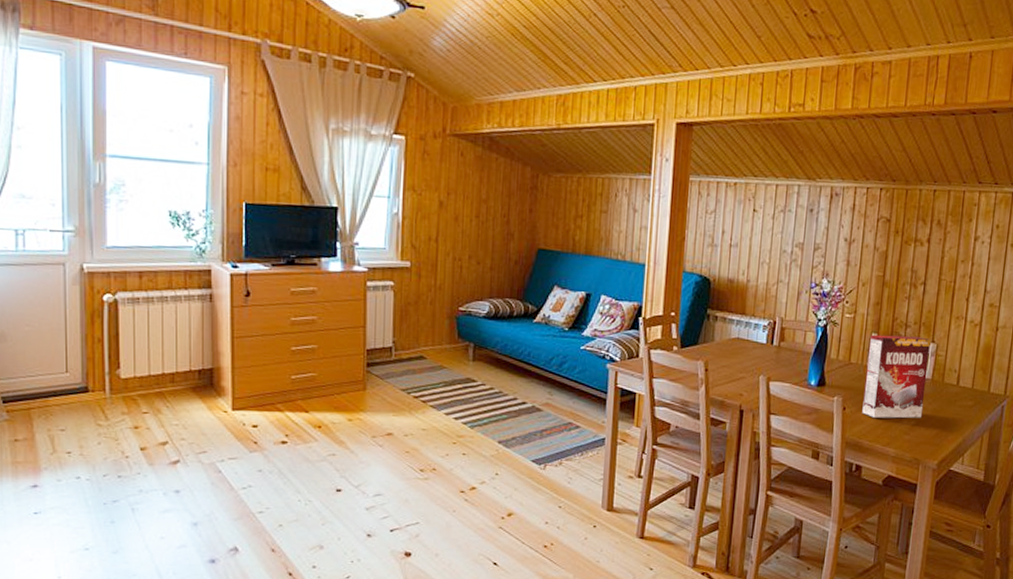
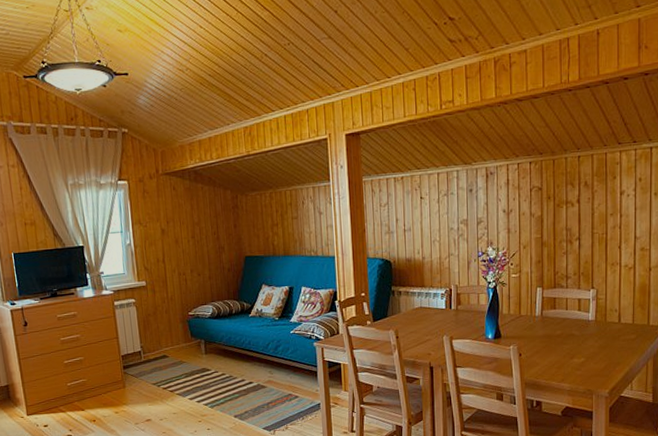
cereal box: present [862,334,931,419] -> none [535,285,591,360]

